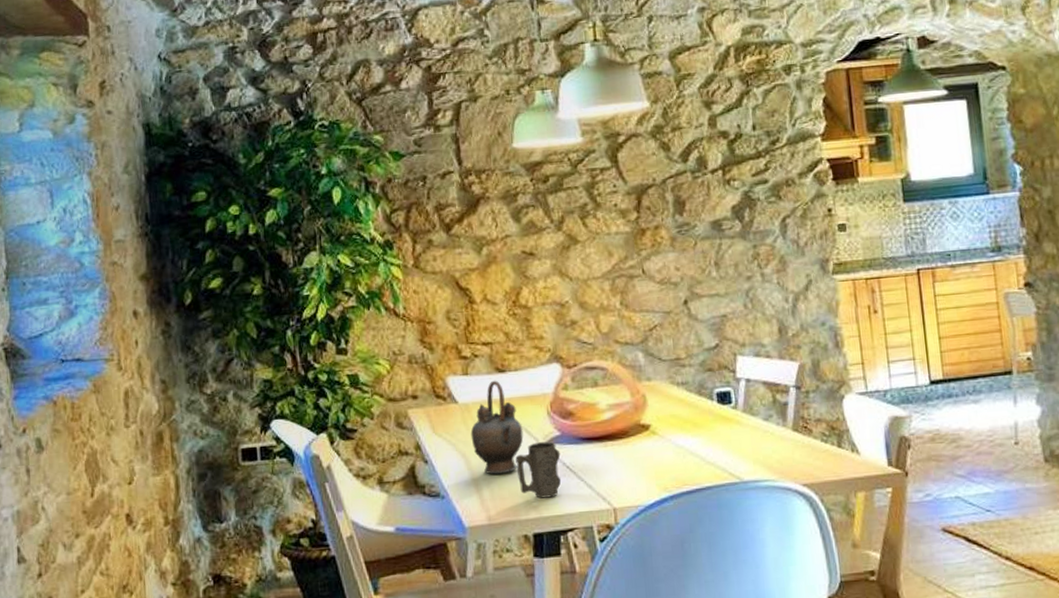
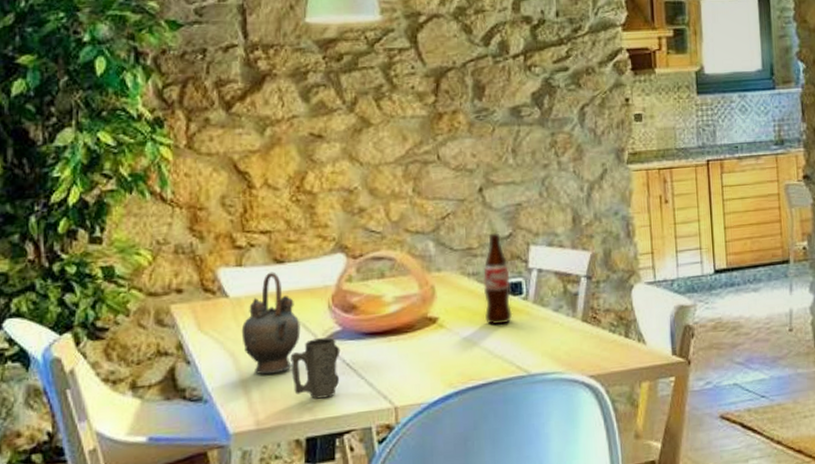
bottle: none [692,343,724,433] -> present [483,233,513,325]

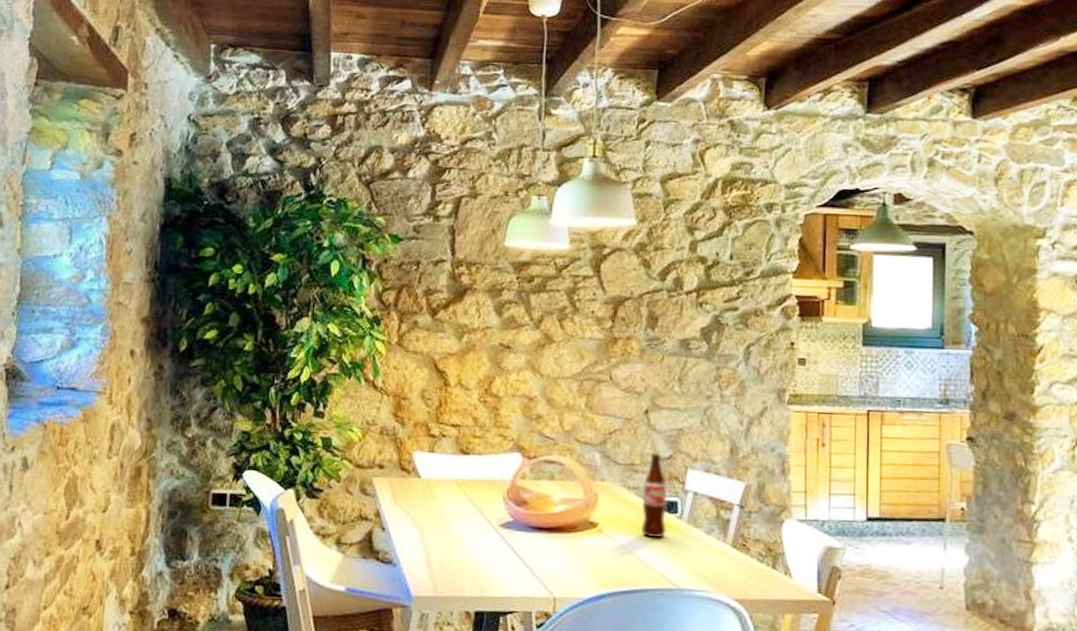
teapot: present [241,272,301,375] -> none [428,461,478,551]
mug: present [290,337,341,399] -> none [467,525,511,579]

